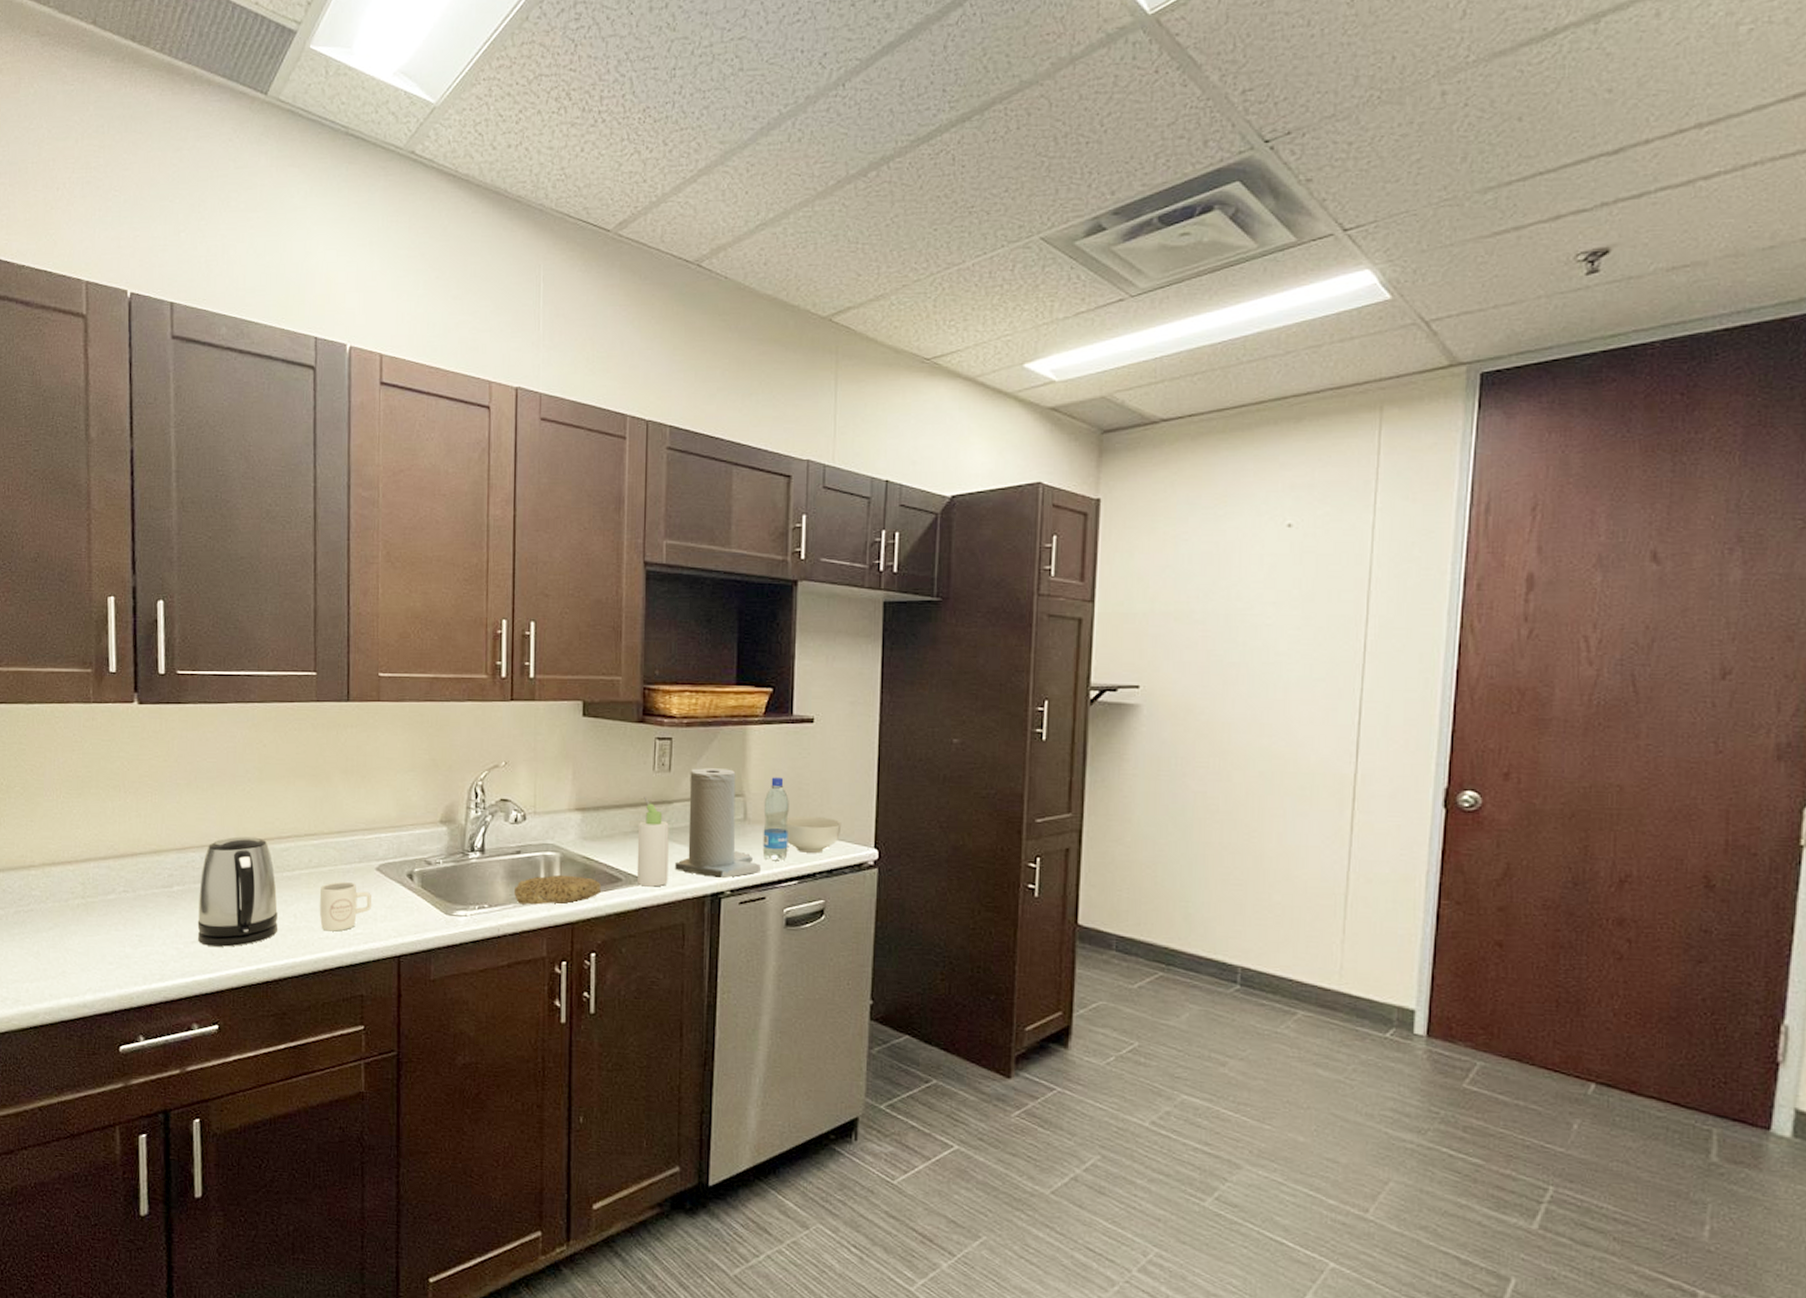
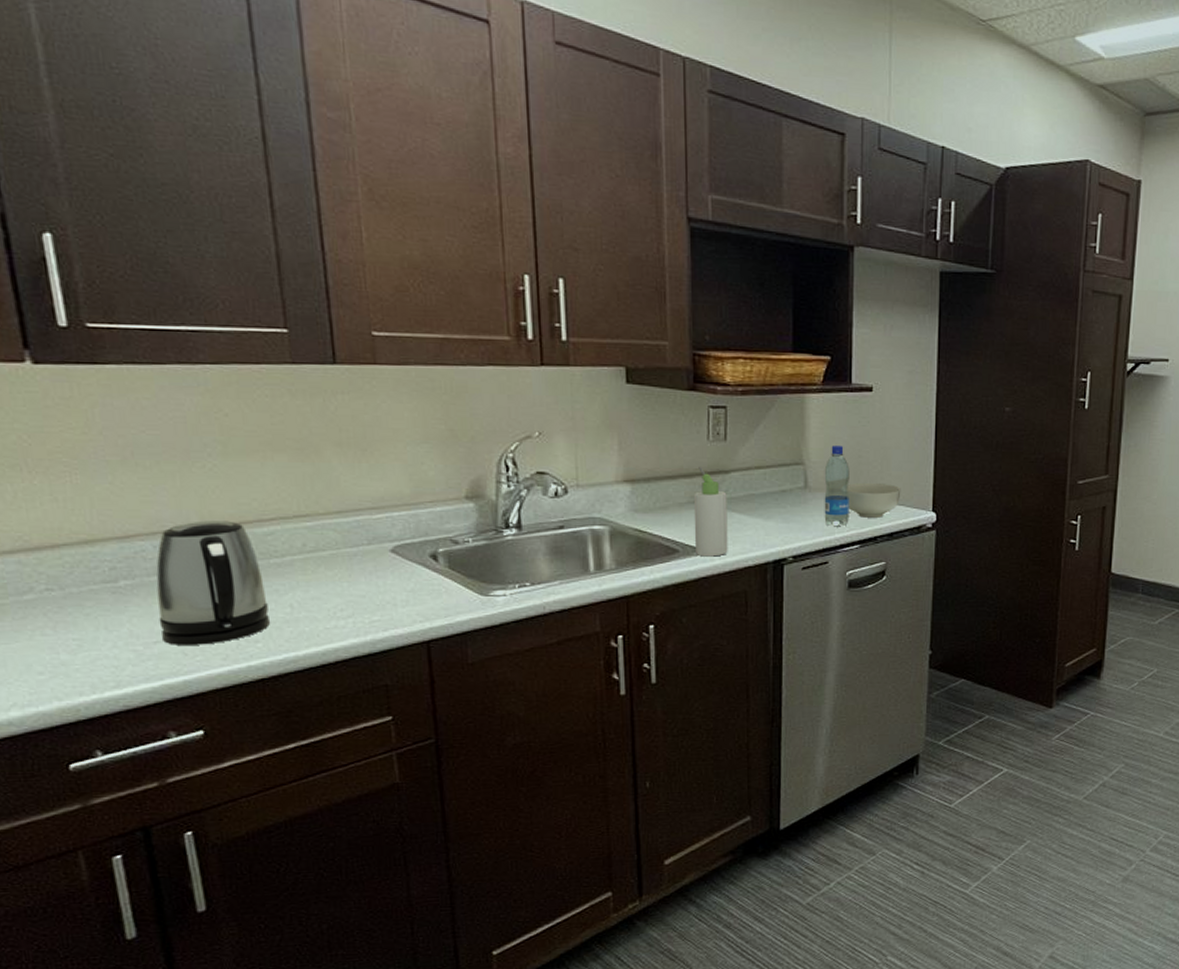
mug: present [319,882,372,932] -> none [320,567,390,620]
sponge: present [515,874,601,905] -> none [560,548,656,581]
paper towel: present [675,768,761,879] -> none [735,437,823,546]

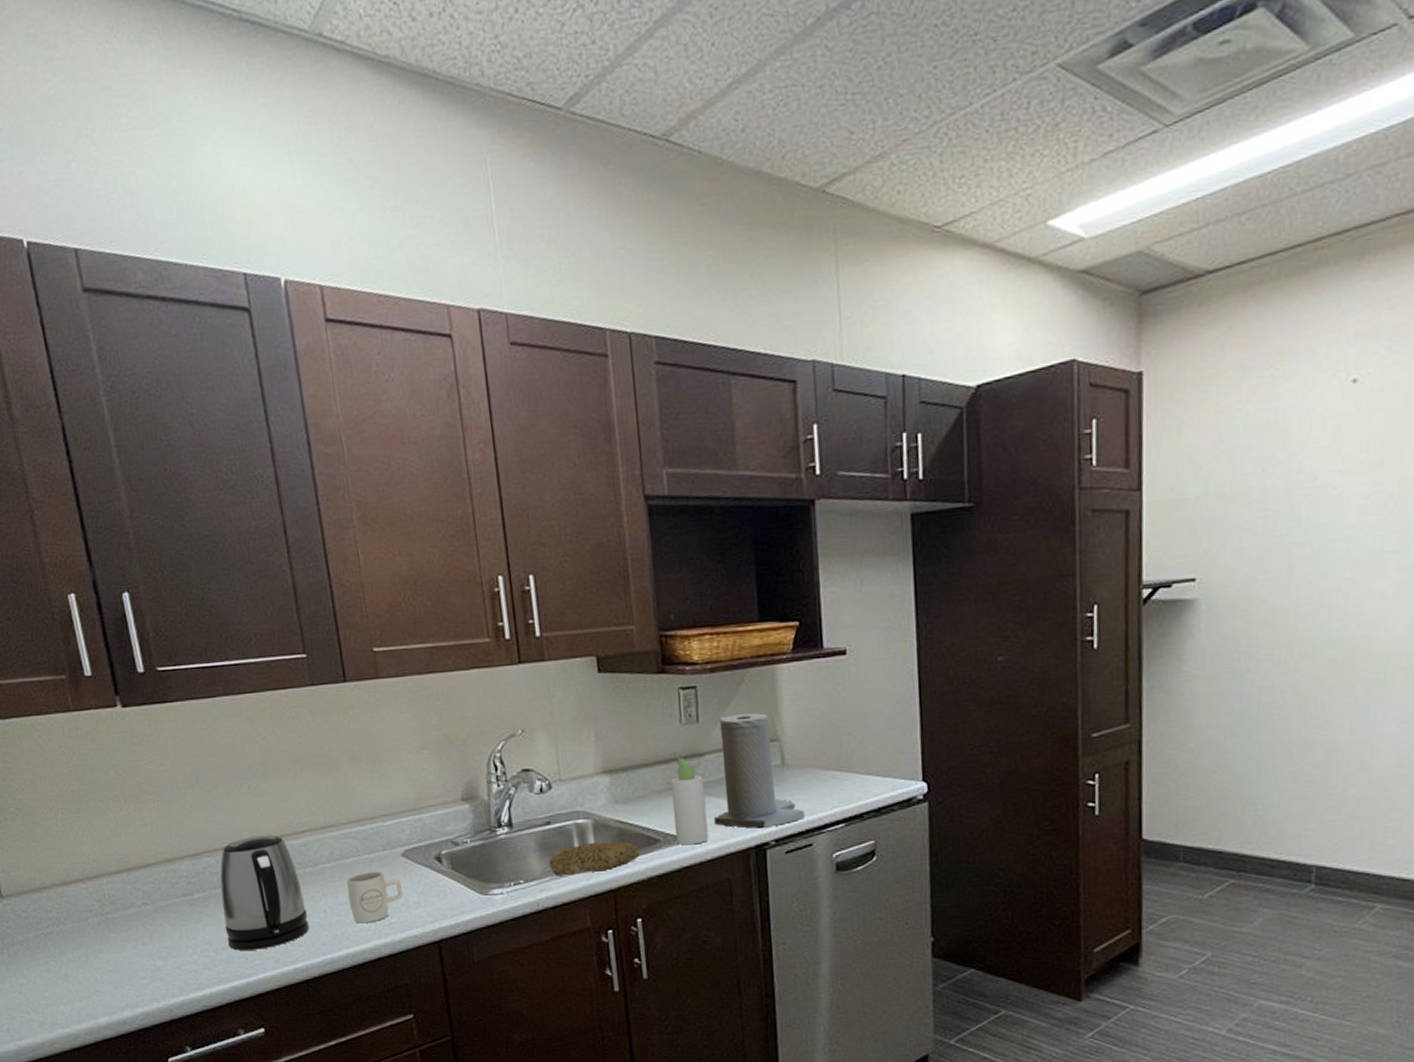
mug: none [320,567,390,620] -> present [347,872,404,924]
sponge: none [560,548,656,581] -> present [549,841,639,876]
paper towel: none [735,437,823,546] -> present [714,713,805,829]
bottle: present [824,445,850,527] -> none [801,717,832,806]
bowl: present [847,482,901,518] -> none [826,754,886,794]

